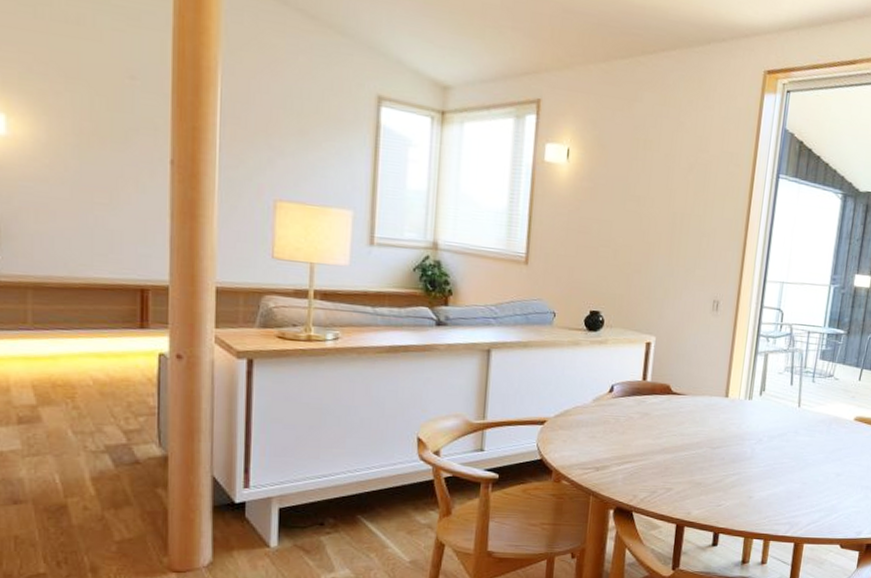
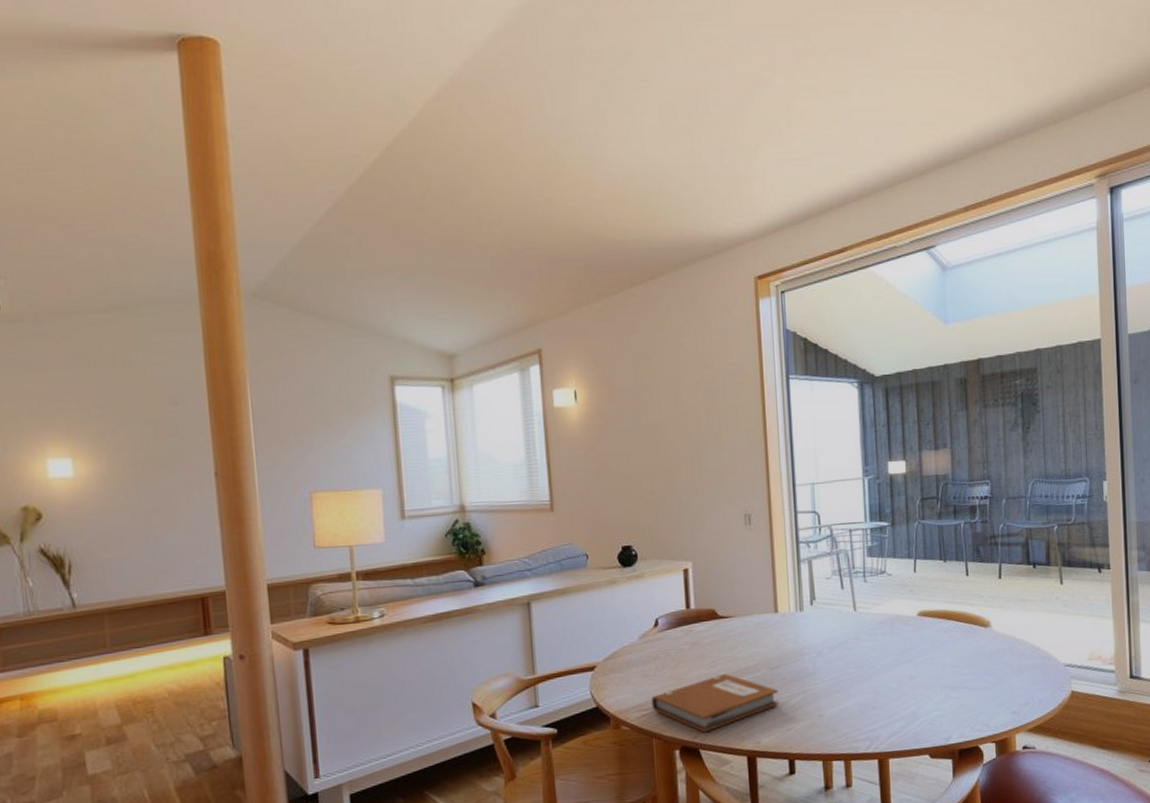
notebook: none [594,446,716,498] -> present [651,673,780,733]

